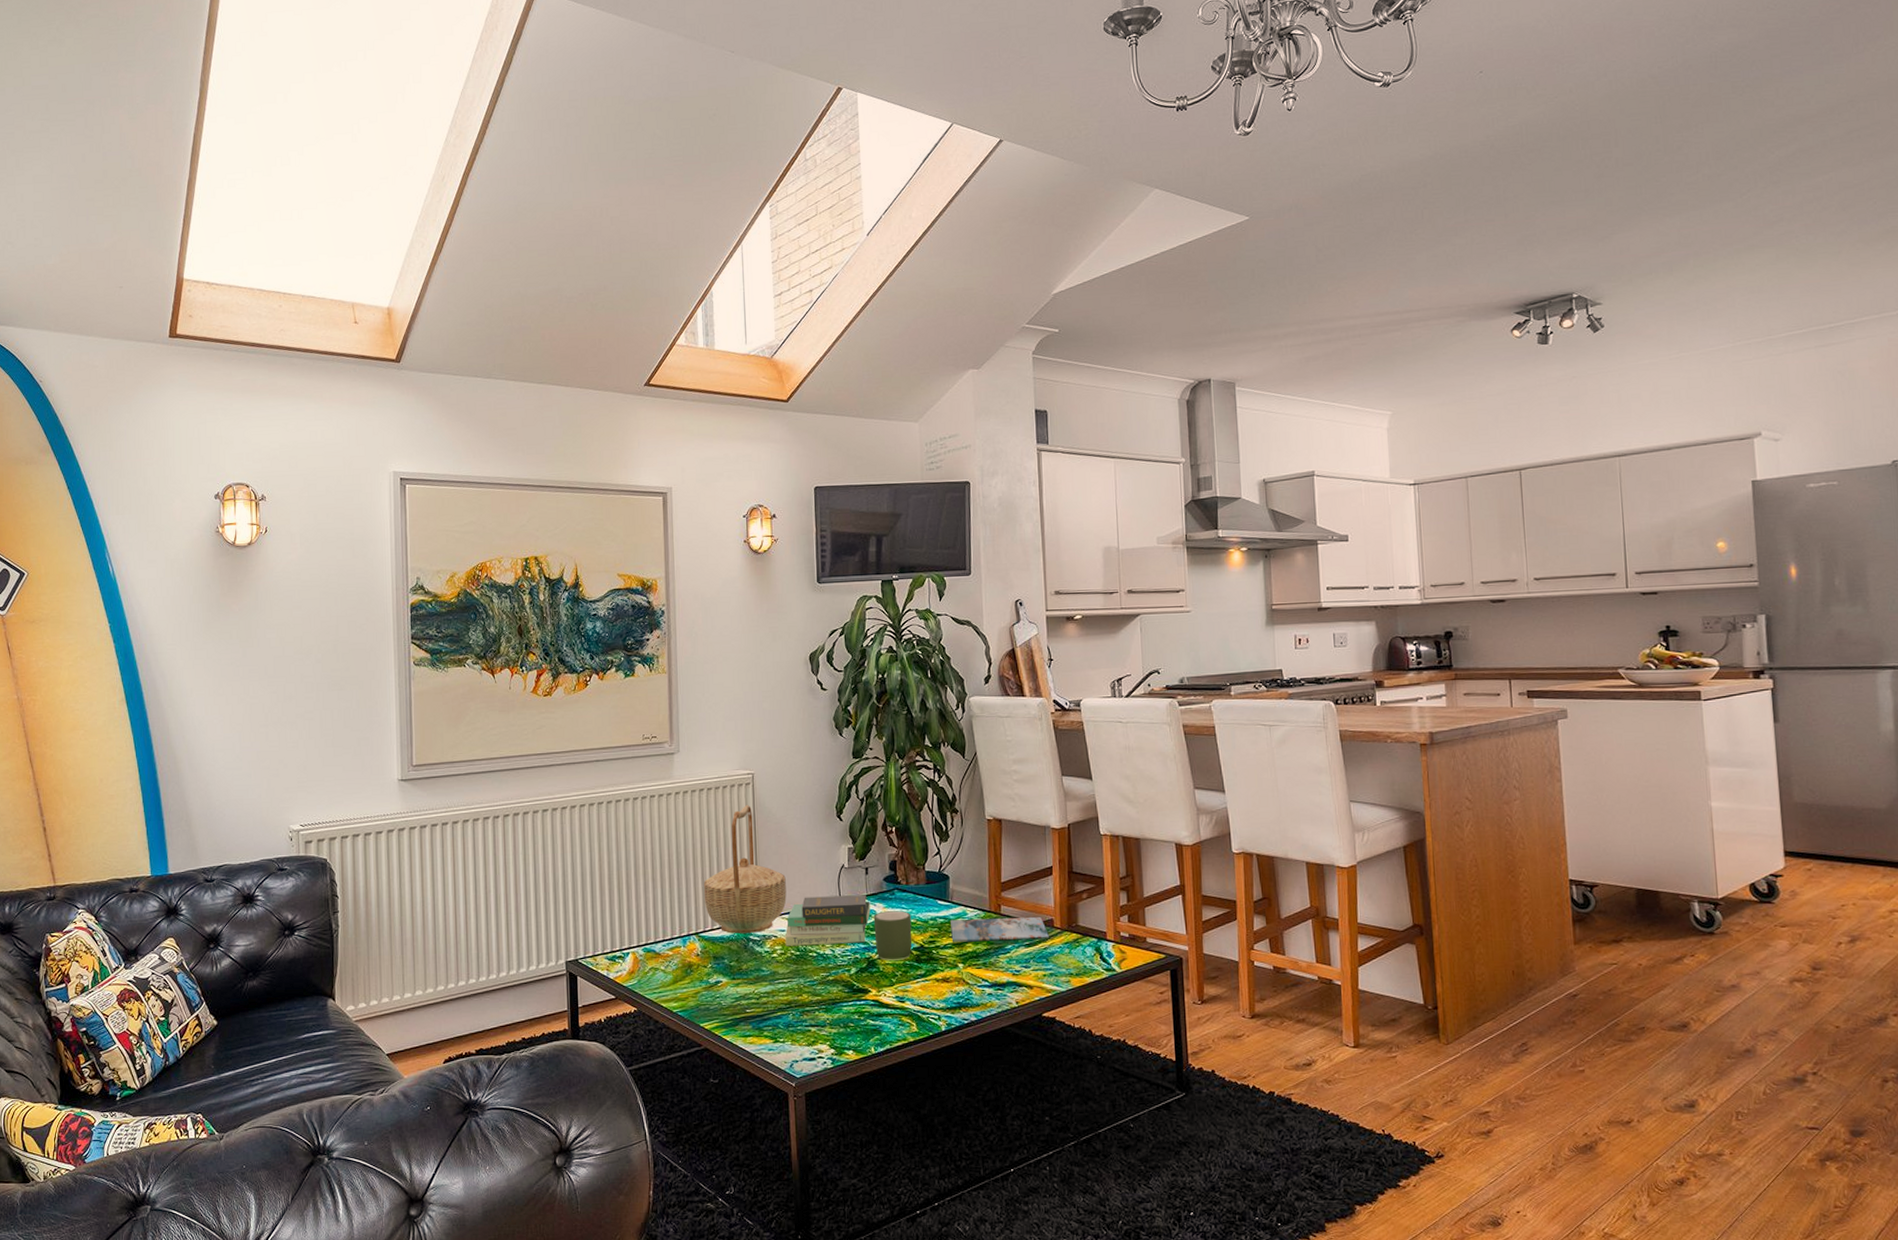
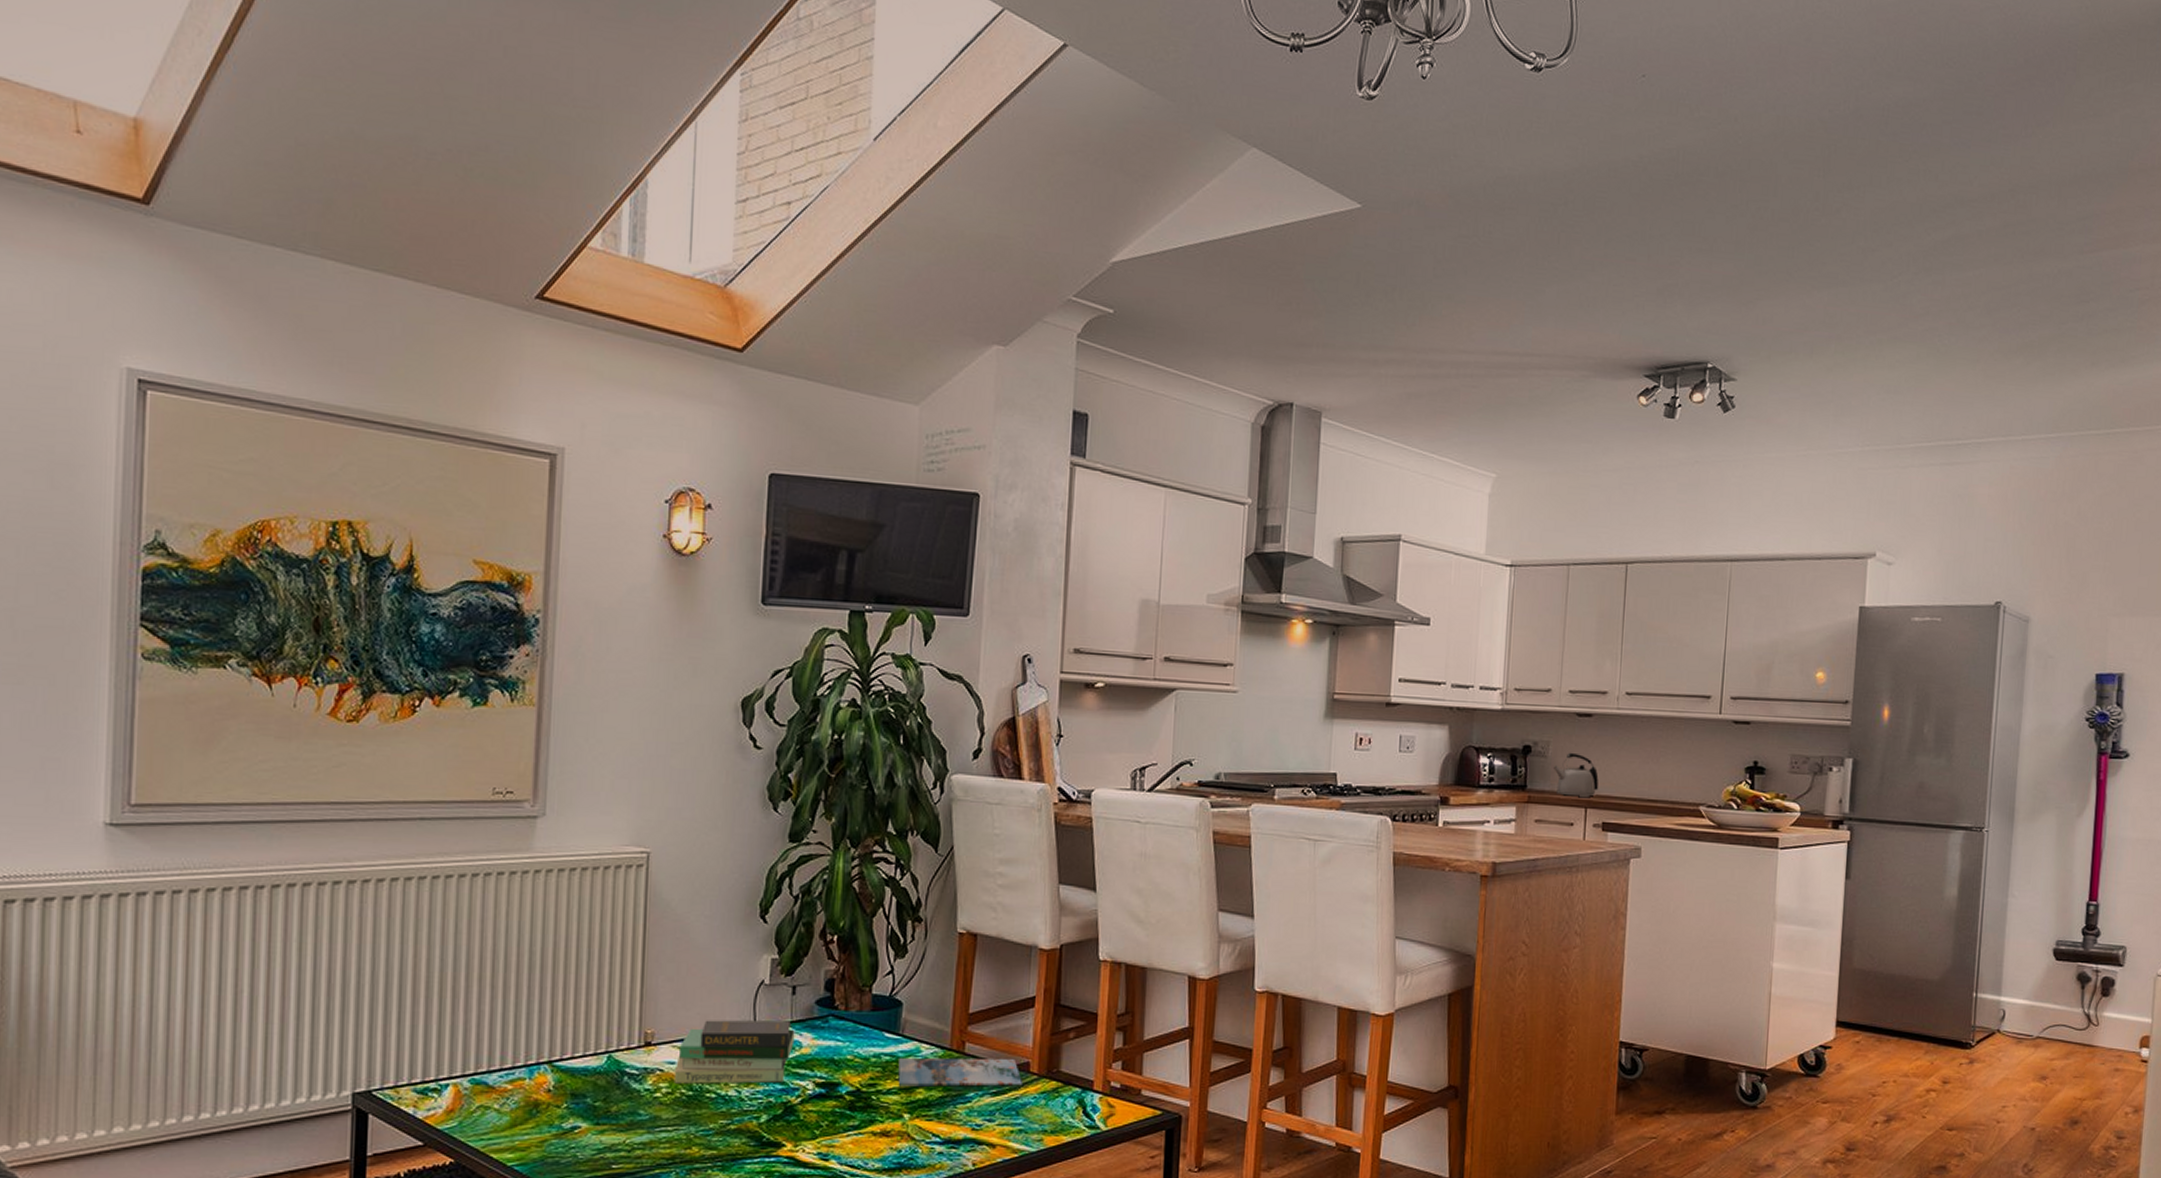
basket: present [703,805,787,934] -> none [564,894,682,1064]
mug: present [873,911,912,962] -> none [796,1043,848,1108]
kettle: none [1475,633,1519,672] -> present [1554,752,1599,798]

